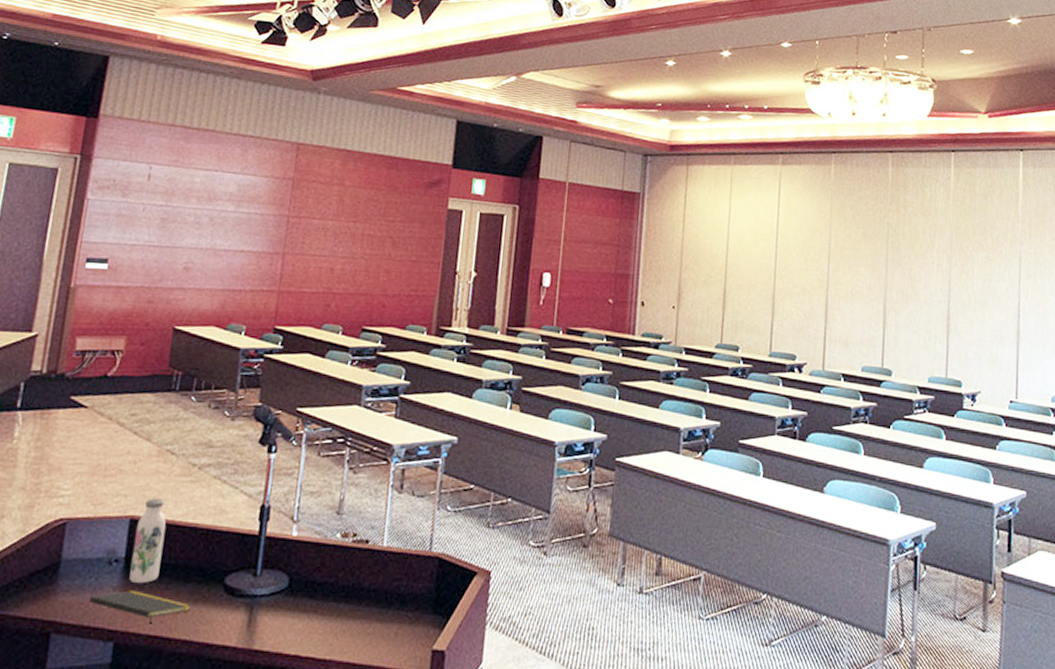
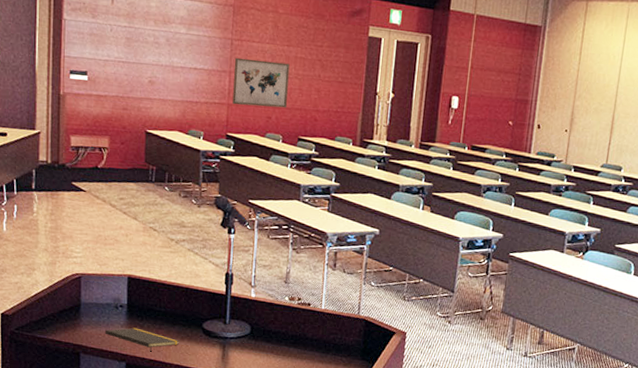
water bottle: present [129,498,166,583] -> none [132,263,156,323]
wall art: none [284,237,356,294] -> present [232,57,290,108]

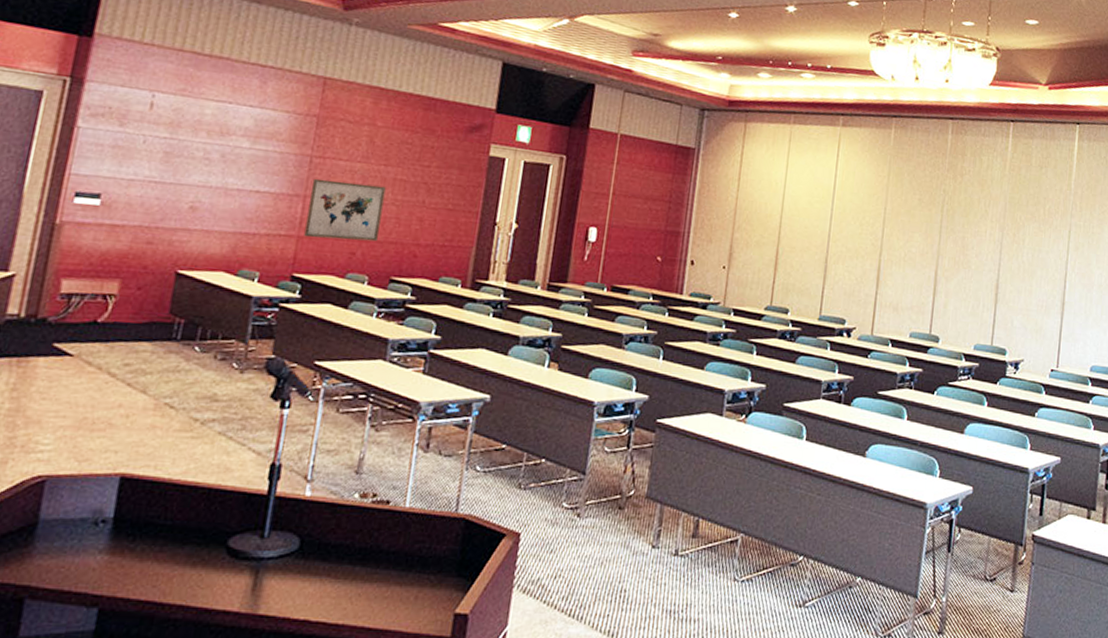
notepad: present [105,327,179,352] -> none [71,553,189,589]

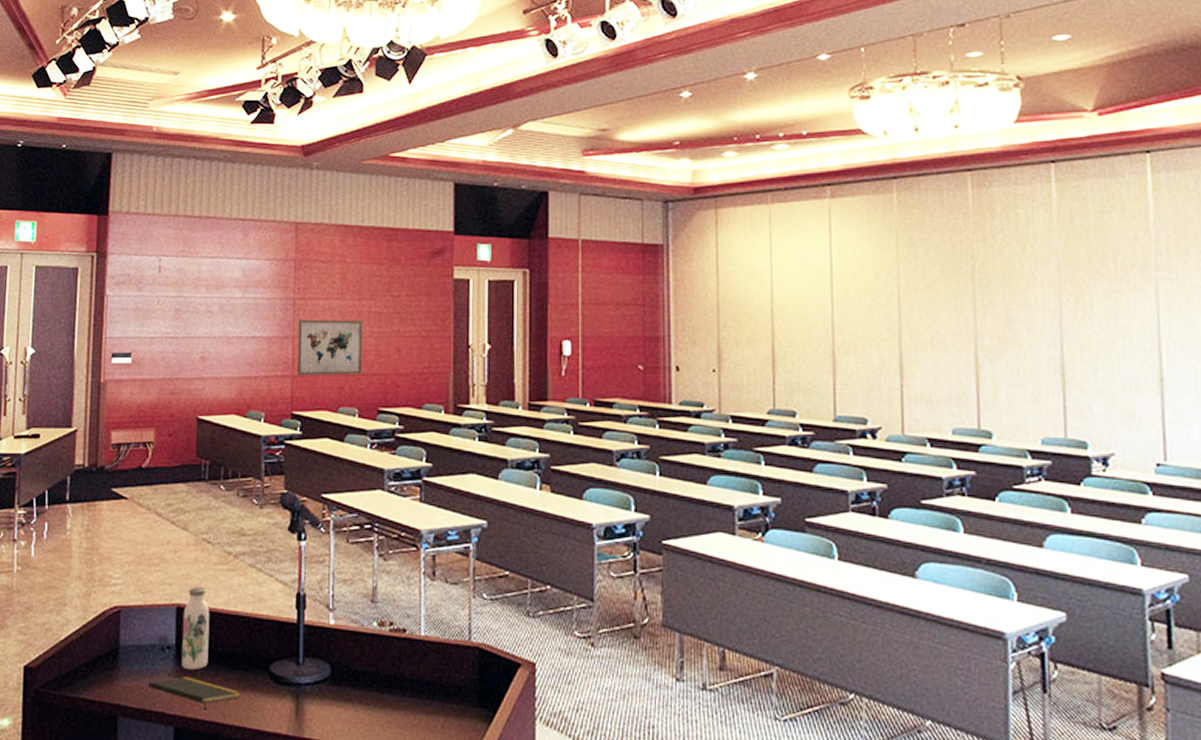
notepad: none [71,553,189,589] -> present [149,676,240,710]
water bottle: none [118,455,162,545] -> present [182,587,210,670]

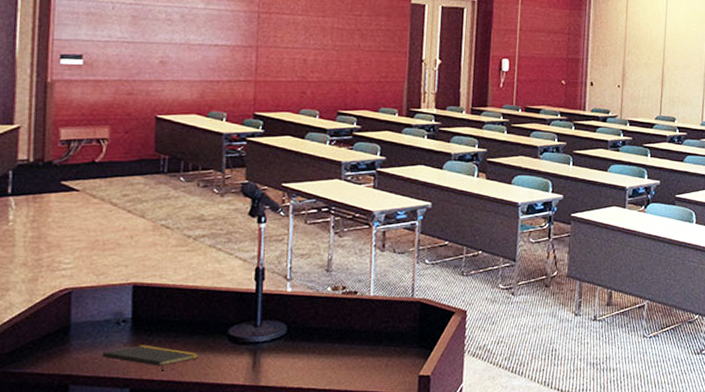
water bottle: present [182,587,210,670] -> none [138,267,168,338]
wall art: present [297,319,363,376] -> none [260,31,326,82]

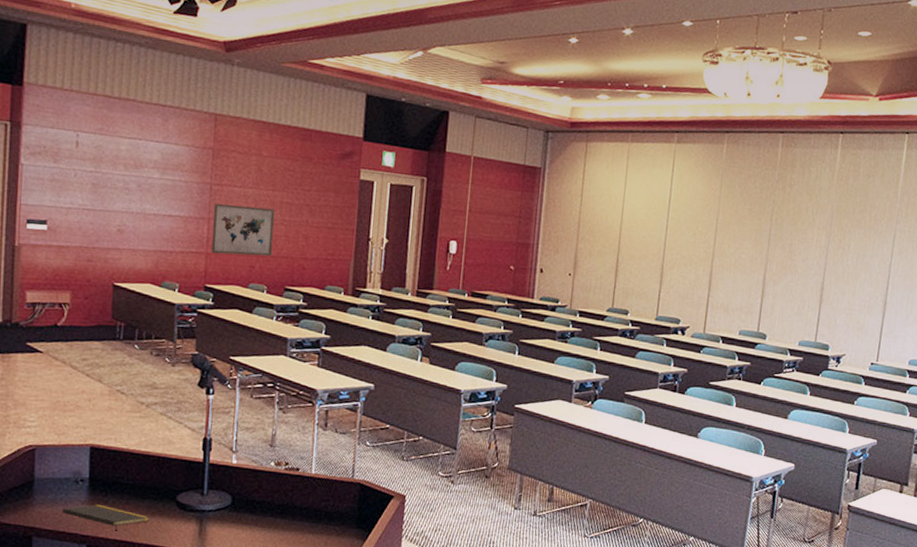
wall art: none [260,31,326,82] -> present [211,203,275,257]

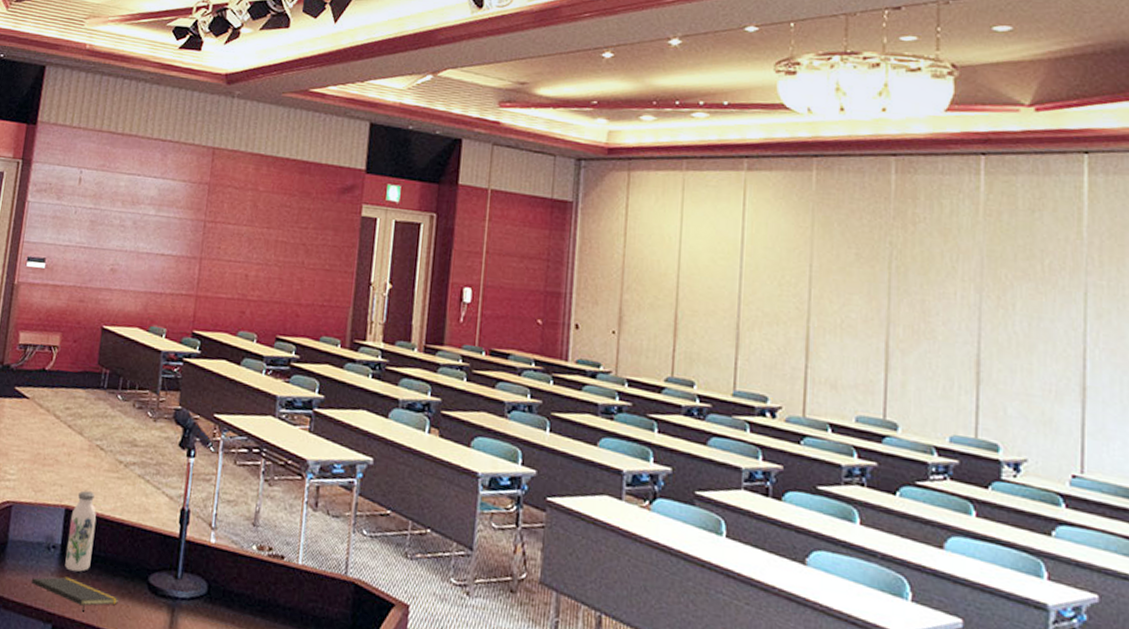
water bottle: none [94,430,122,499] -> present [65,490,97,572]
wall art: present [211,203,275,257] -> none [201,241,269,301]

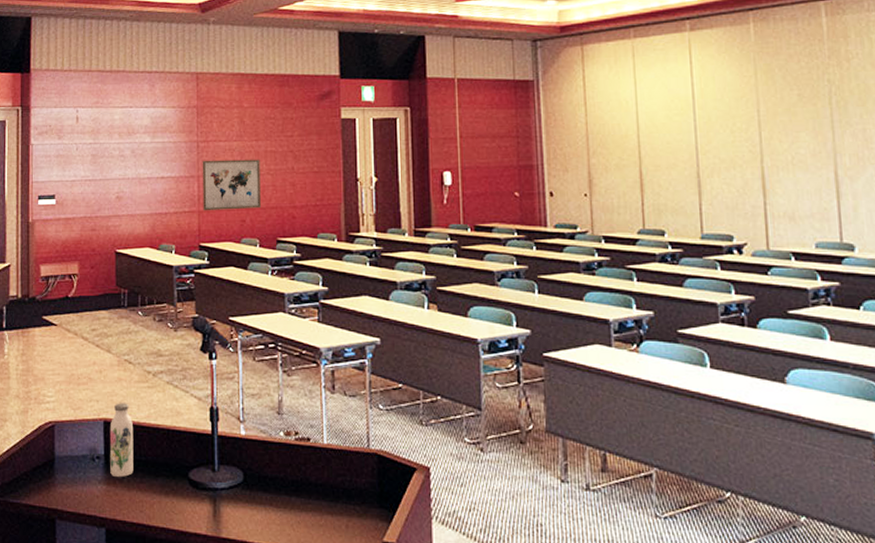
notepad: present [32,577,119,612] -> none [82,483,163,513]
wall art: none [201,241,269,301] -> present [202,159,261,211]

